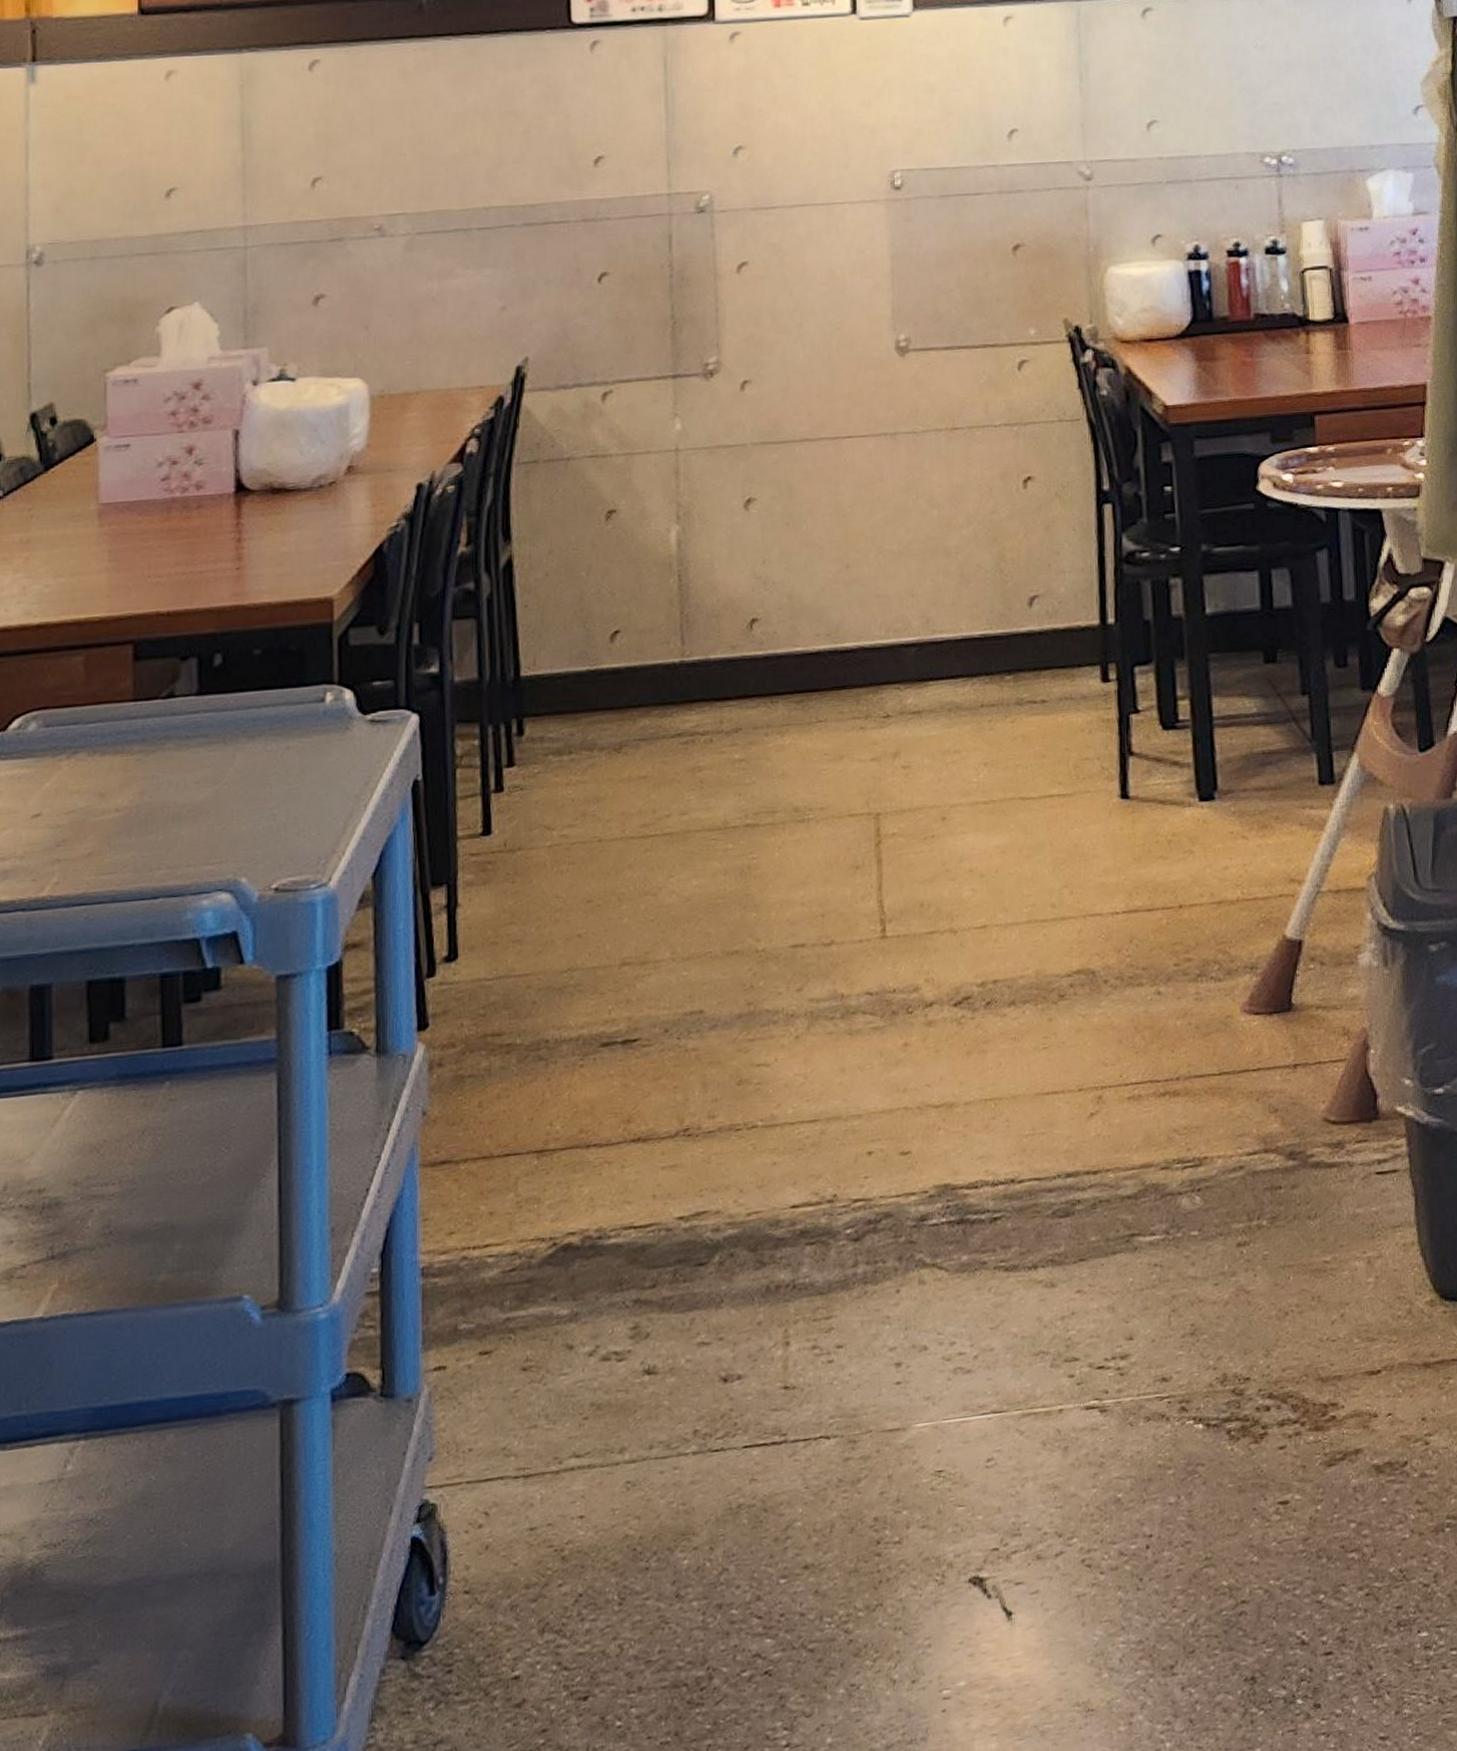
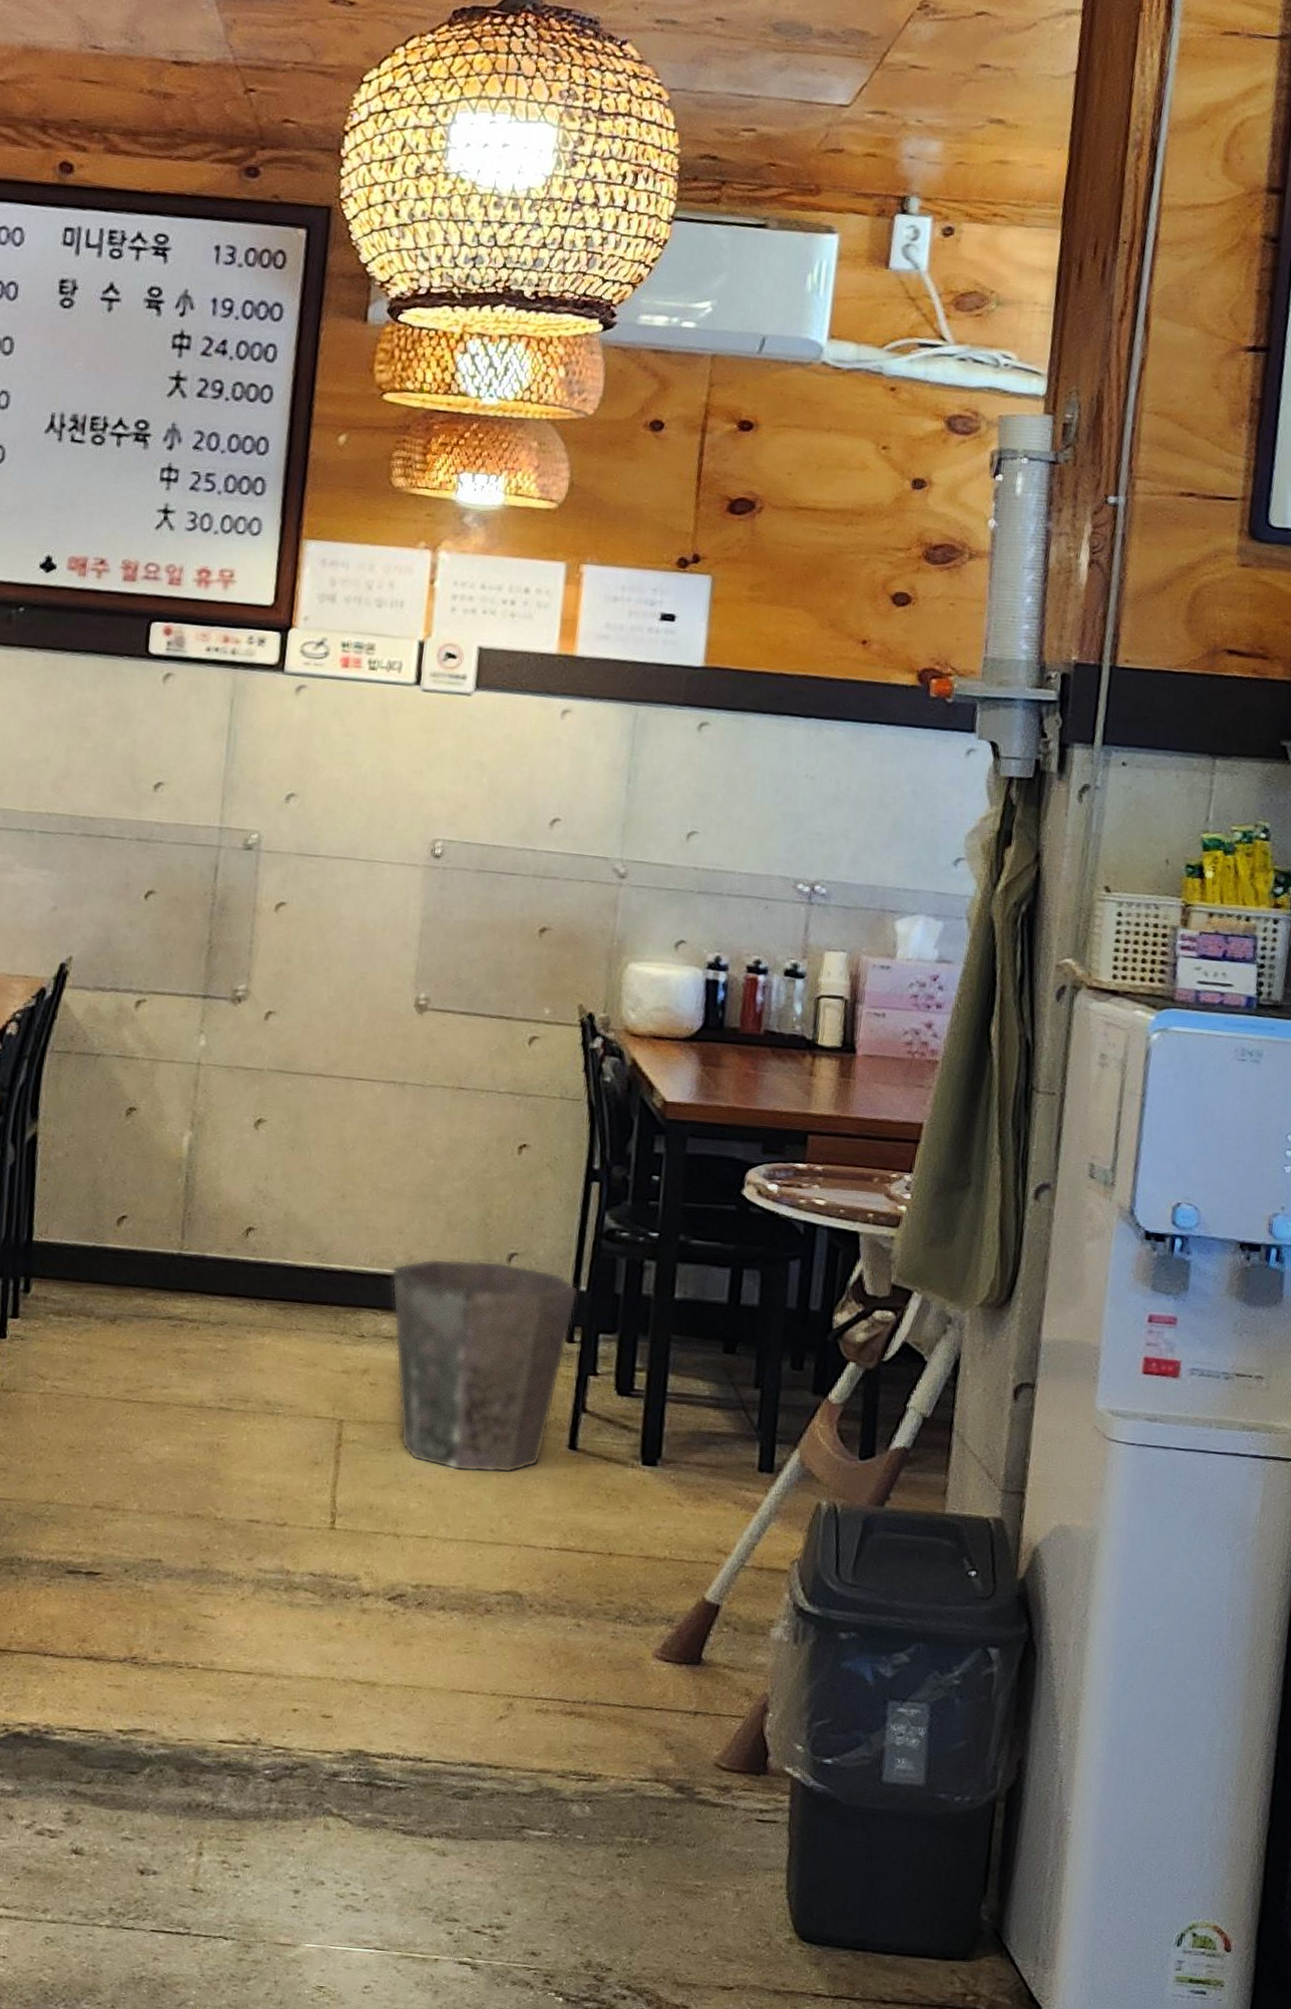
waste bin: none [909,607,1107,847] -> present [391,1258,579,1474]

